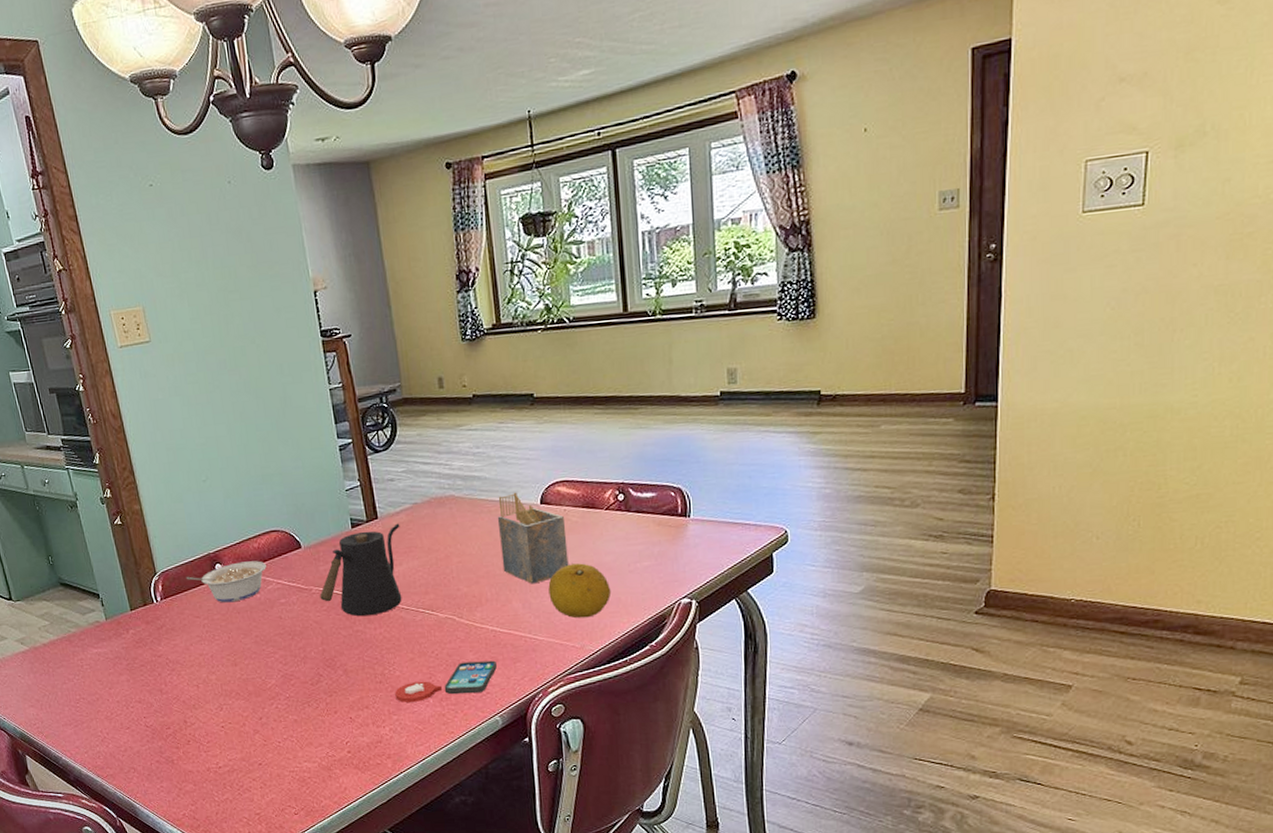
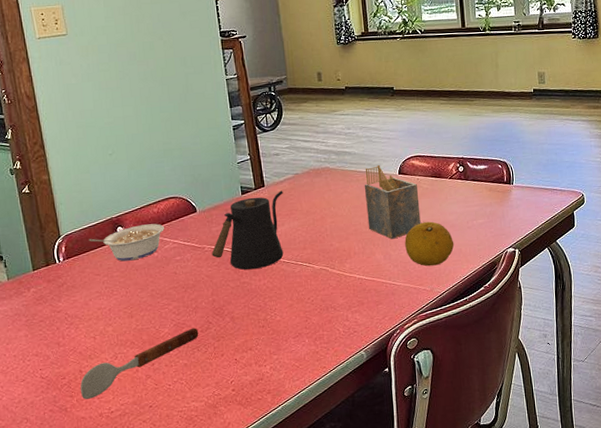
soupspoon: none [185,680,309,752] -> present [80,328,199,400]
smartphone: present [395,660,497,703] -> none [276,304,362,344]

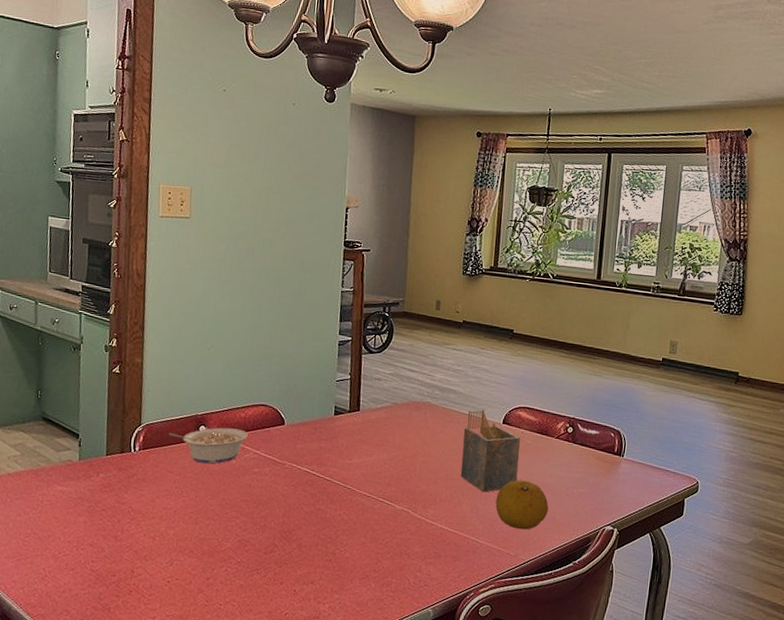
soupspoon: present [80,328,199,400] -> none [127,547,262,603]
kettle: present [211,190,284,270] -> none [291,418,378,498]

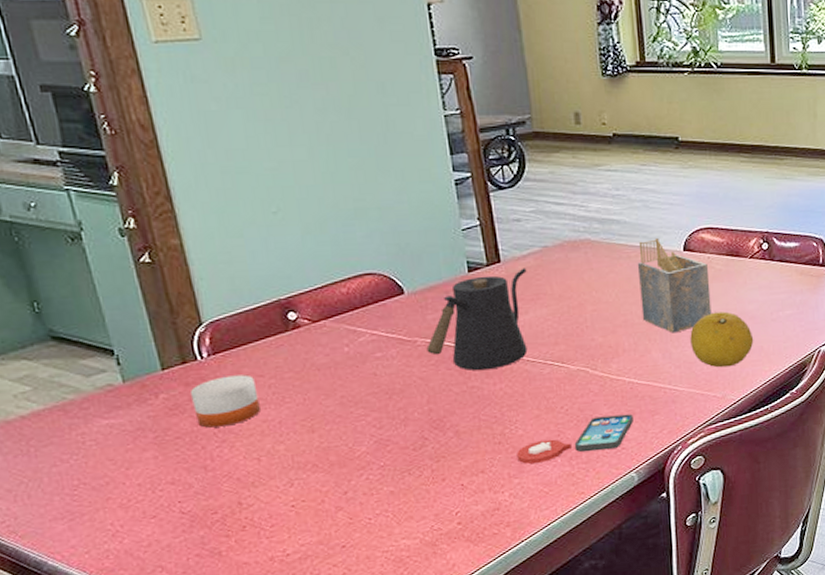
candle: none [119,466,166,507] -> present [189,374,261,428]
legume: present [169,427,248,464] -> none [245,308,358,359]
kettle: none [291,418,378,498] -> present [426,268,528,371]
smartphone: none [341,553,439,585] -> present [517,414,633,465]

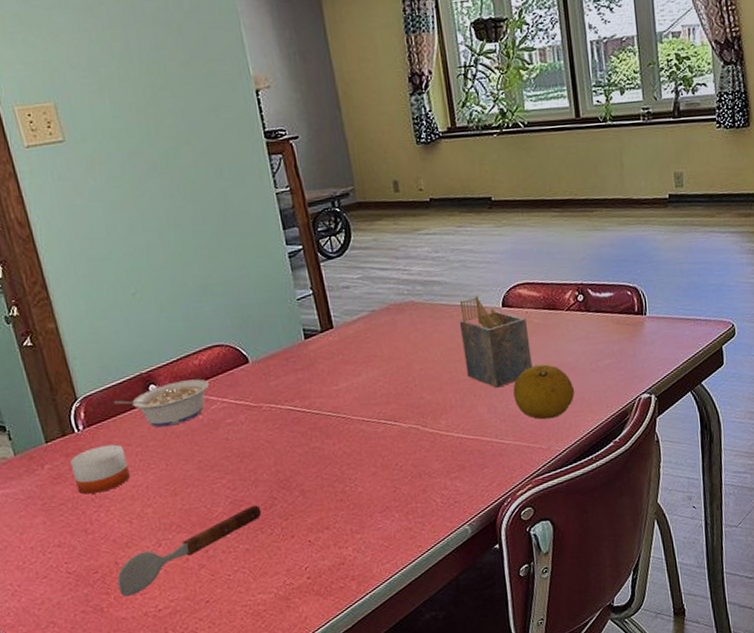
soupspoon: none [239,445,410,540] -> present [117,505,262,597]
legume: none [245,308,358,359] -> present [114,379,209,428]
kettle: present [426,268,528,371] -> none [271,332,362,432]
smartphone: present [517,414,633,465] -> none [357,468,464,520]

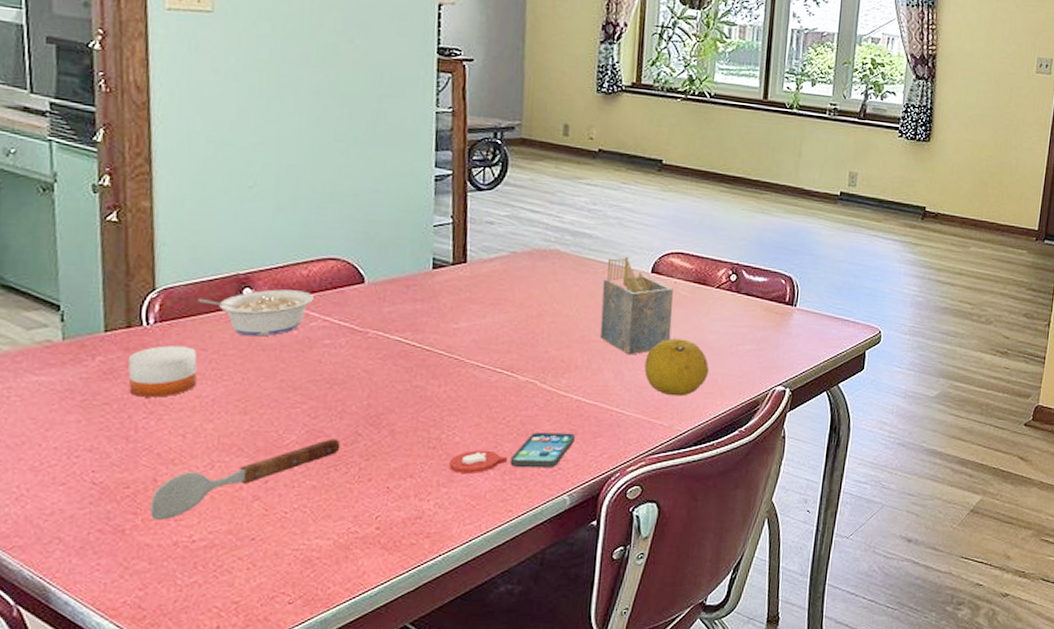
smartphone: none [357,468,464,520] -> present [449,432,575,475]

